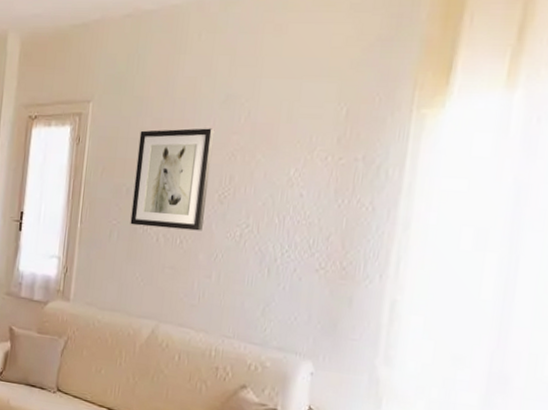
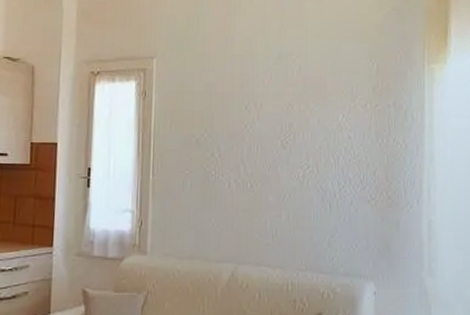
wall art: present [130,128,215,231] -> none [202,81,272,175]

